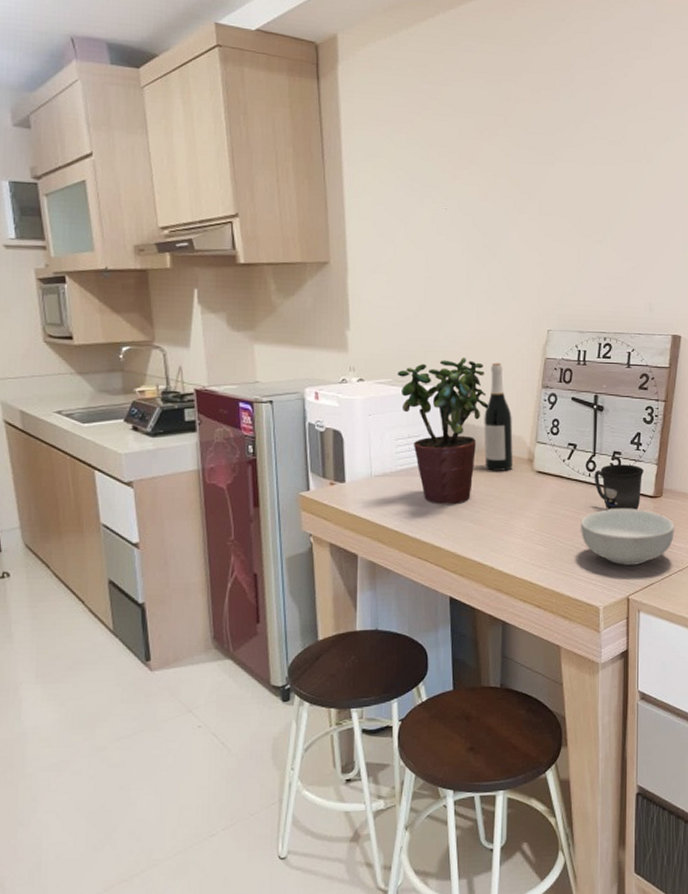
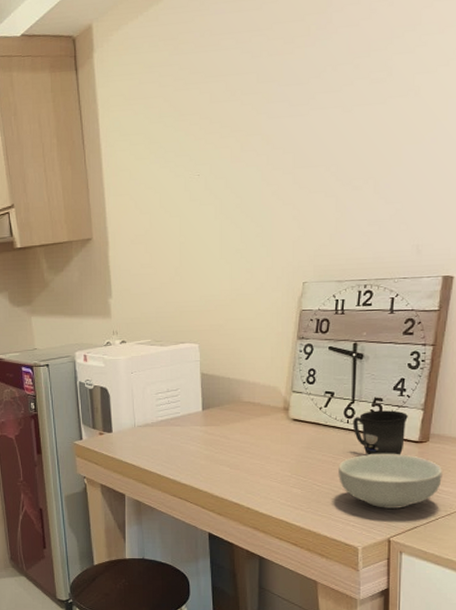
potted plant: present [397,358,488,505] -> none [155,315,243,451]
wine bottle: present [484,363,513,471] -> none [239,318,268,420]

